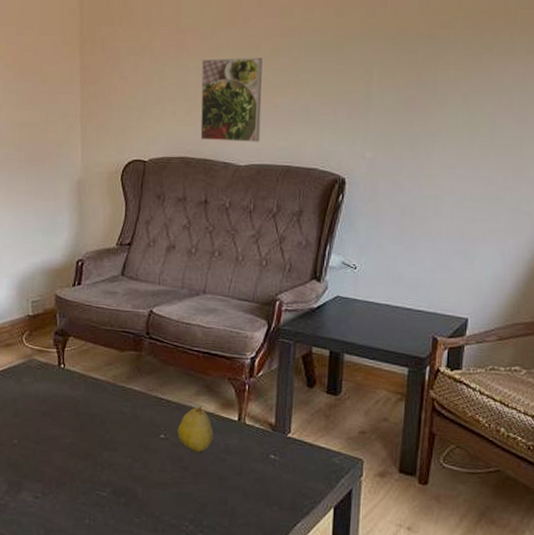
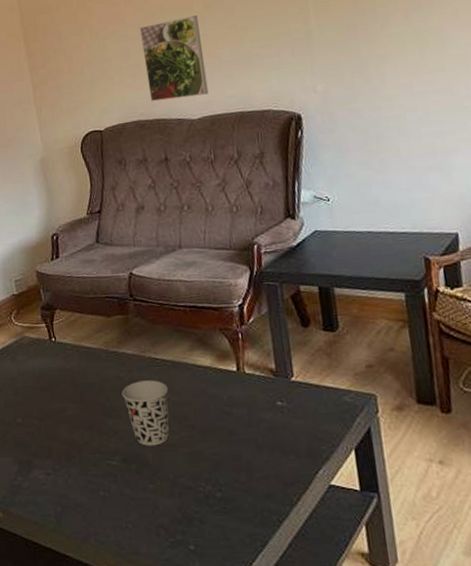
cup: none [122,418,169,483] -> present [121,380,170,446]
fruit: present [177,405,213,453] -> none [177,360,215,409]

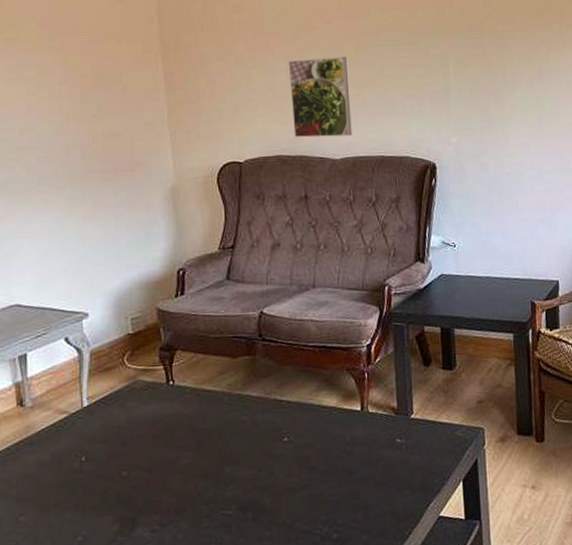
cup: present [121,380,170,446] -> none [242,422,292,492]

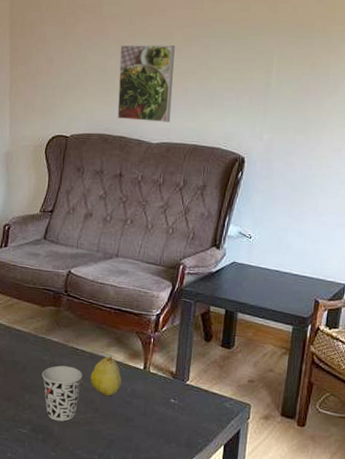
cup: none [242,422,292,492] -> present [41,365,83,422]
fruit: none [301,401,338,450] -> present [90,355,122,397]

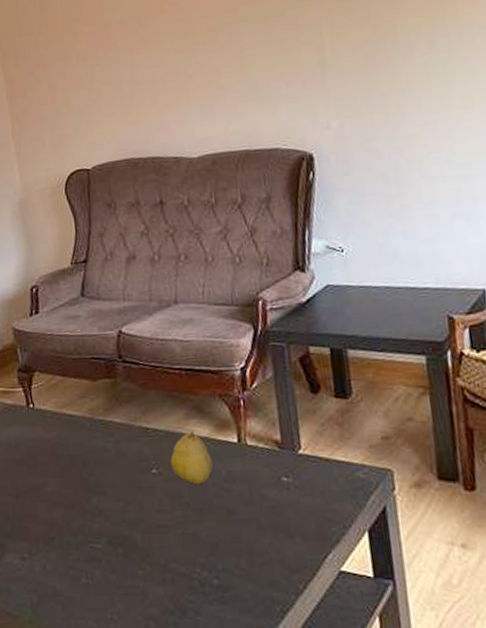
cup: present [41,365,83,422] -> none [108,452,161,527]
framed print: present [117,44,175,122] -> none [132,40,210,138]

